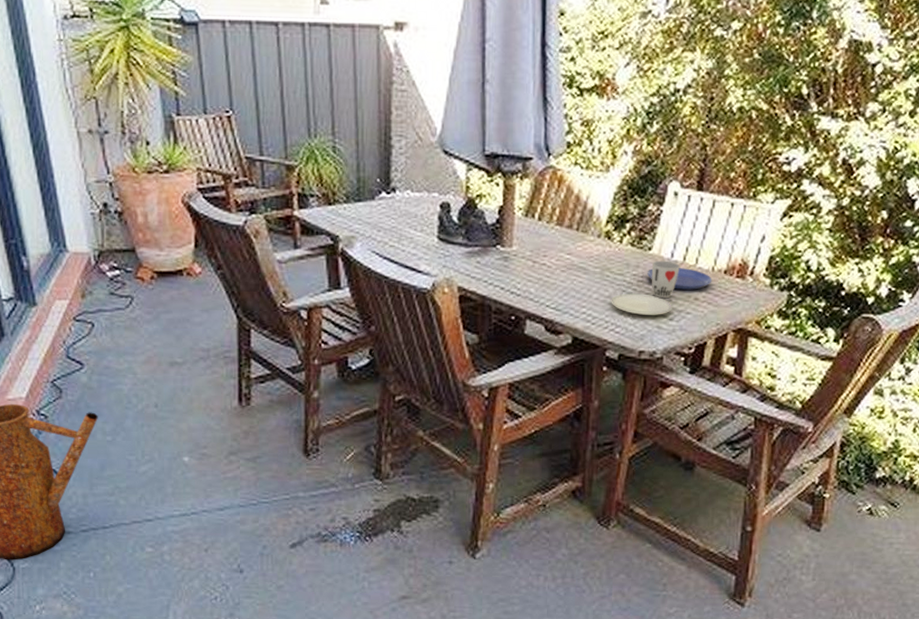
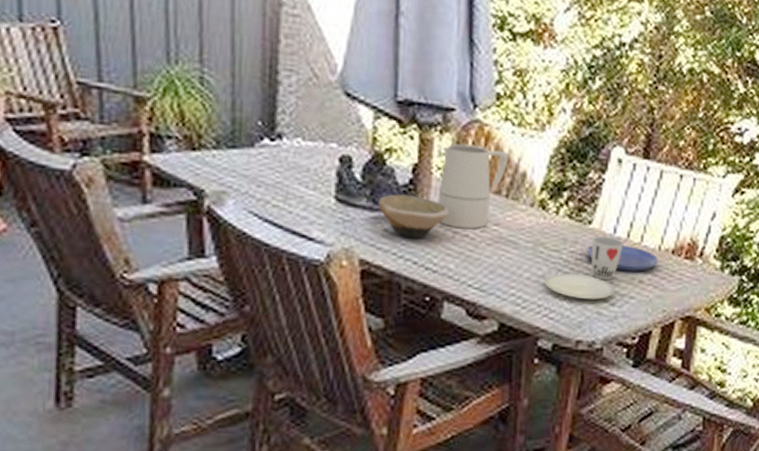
bowl: none [472,232,529,269] -> present [378,194,449,239]
pitcher: none [520,187,579,259] -> present [437,143,509,229]

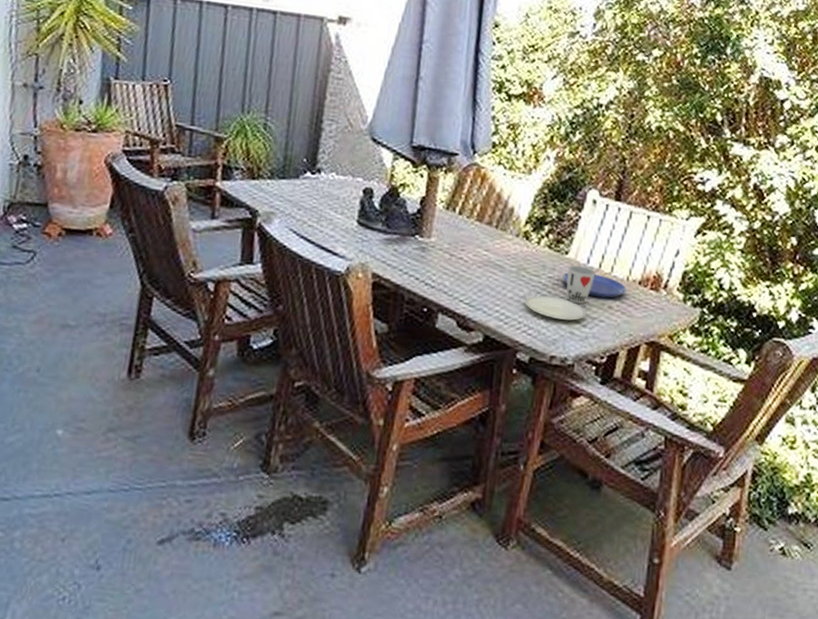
bowl: present [378,194,449,239] -> none [391,220,448,259]
pitcher: present [437,143,509,229] -> none [439,182,500,253]

